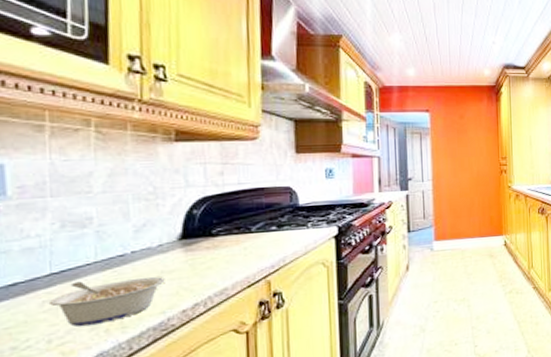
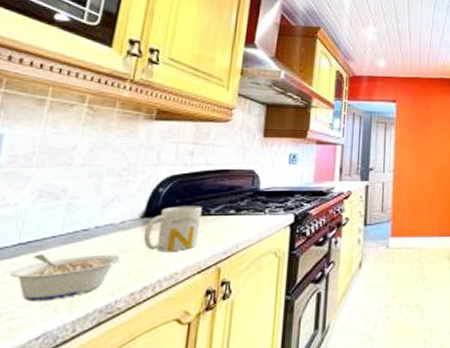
mug: none [184,224,243,271] -> present [143,206,202,253]

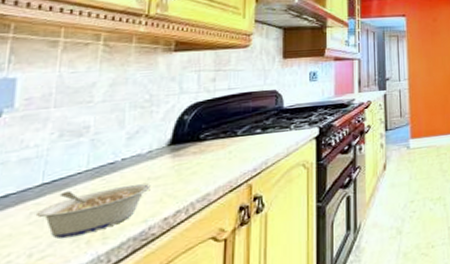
mug: present [143,206,202,253] -> none [172,128,229,176]

